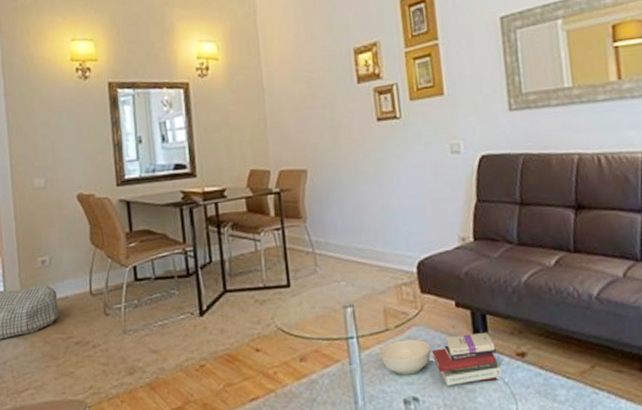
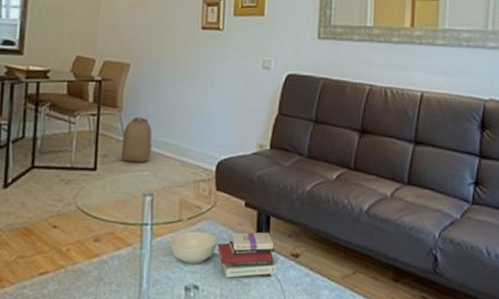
backpack: none [311,224,345,274] -> present [122,117,152,162]

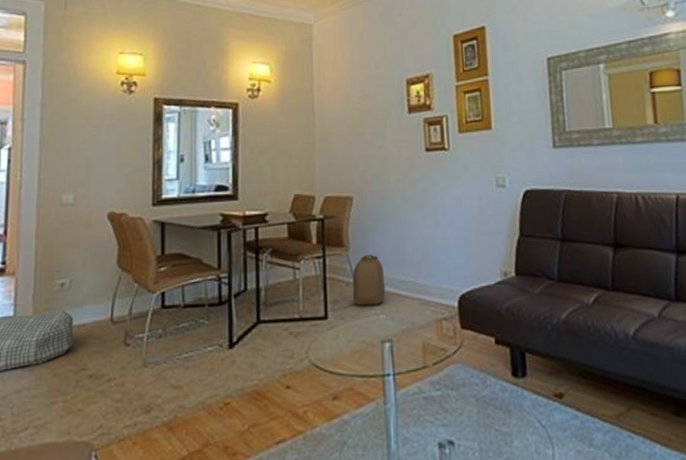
bowl: present [169,231,218,264] -> none [415,378,470,417]
books: present [217,232,277,278] -> none [470,371,540,428]

